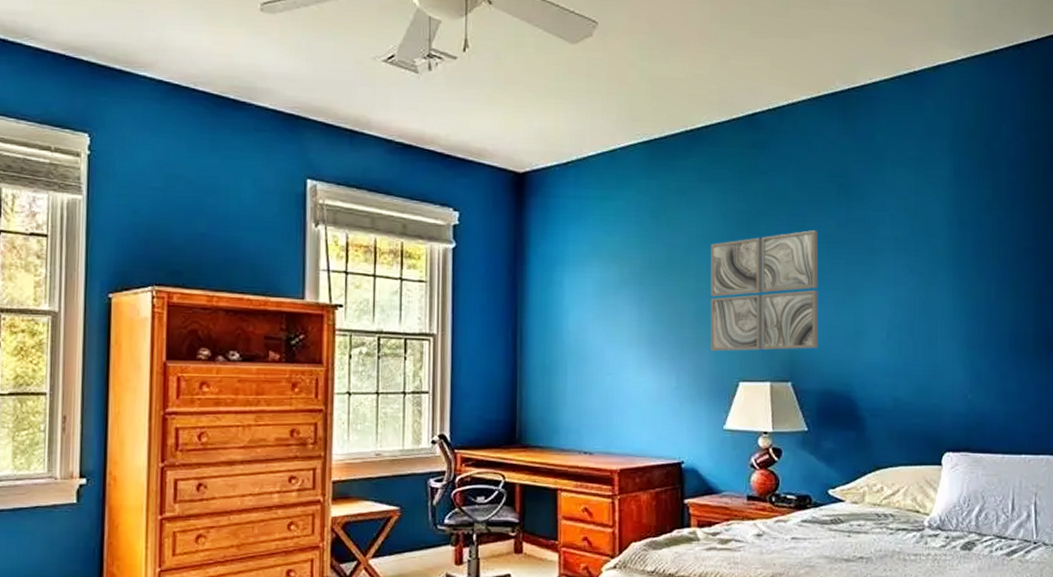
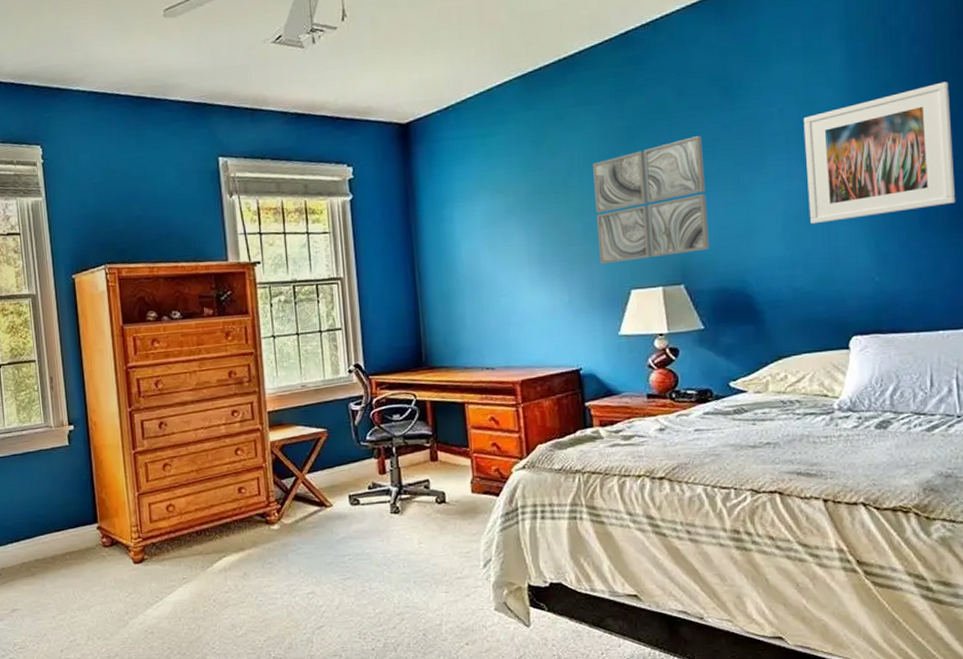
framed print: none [912,211,1042,335] -> present [803,81,956,225]

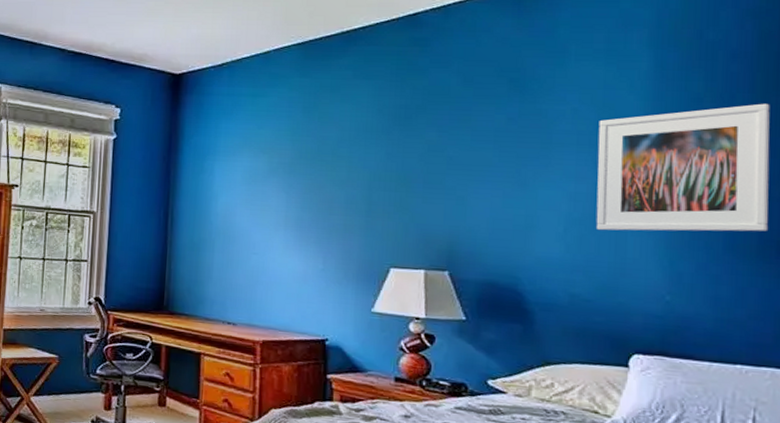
wall art: present [592,136,710,264] -> none [360,124,484,240]

